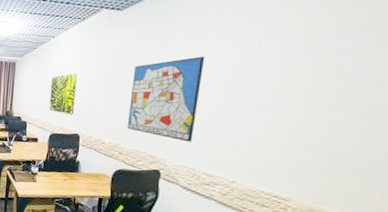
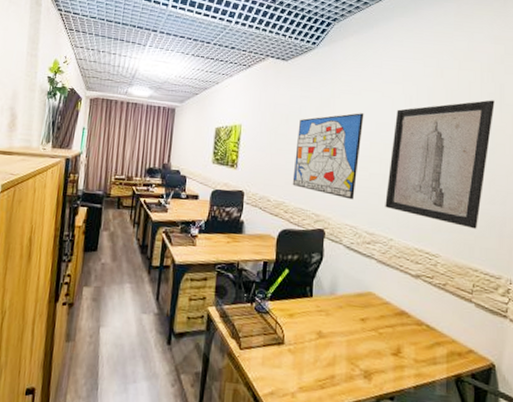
wall art: none [227,33,370,173] -> present [385,100,495,229]

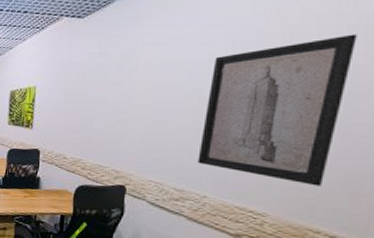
wall art: present [292,113,364,200] -> none [90,65,174,156]

